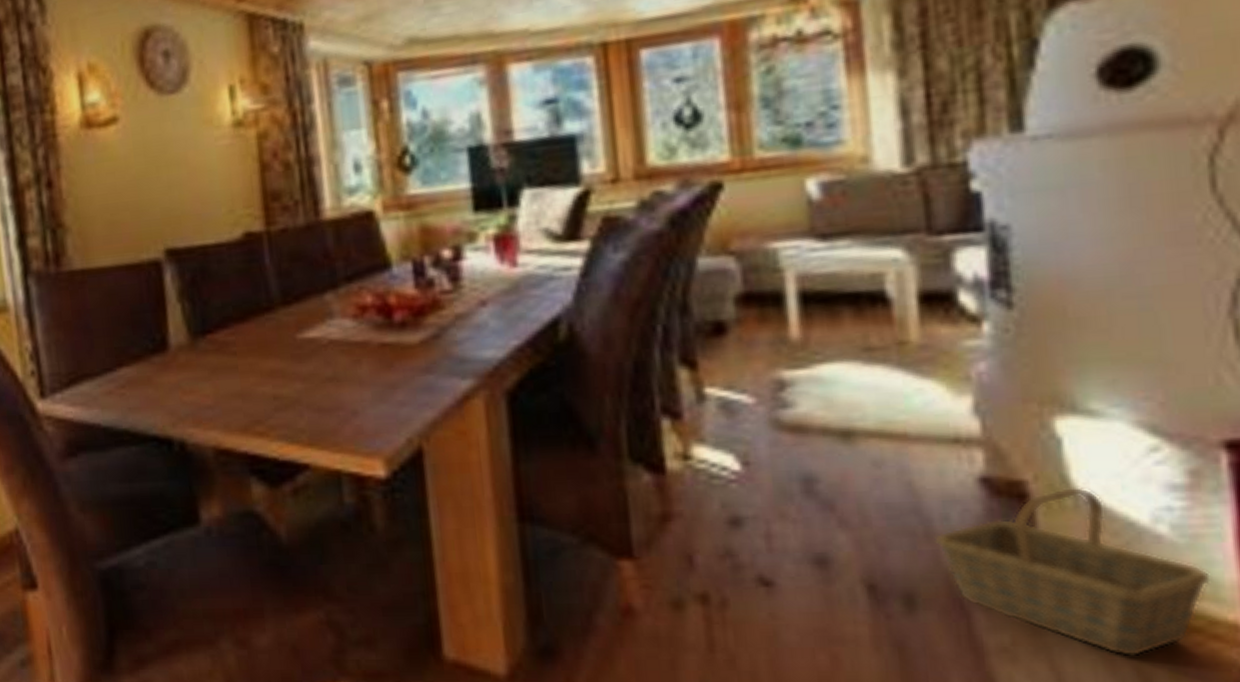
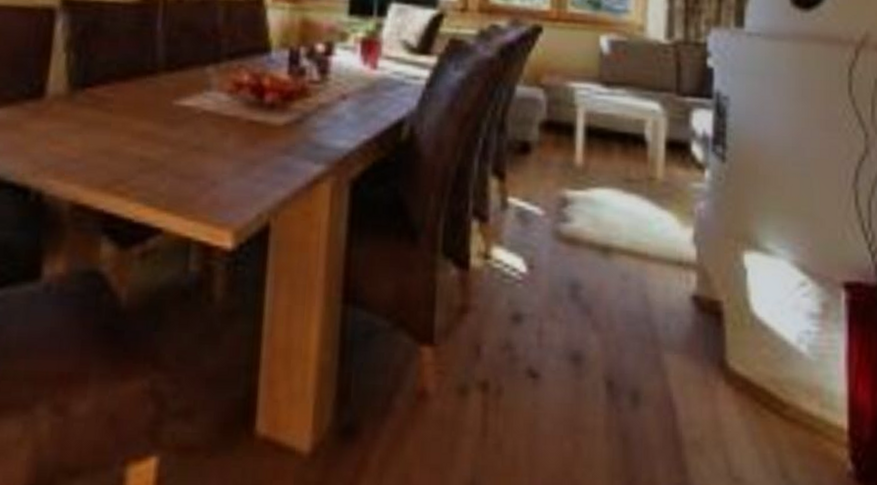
basket: present [934,486,1213,657] -> none [657,308,830,453]

